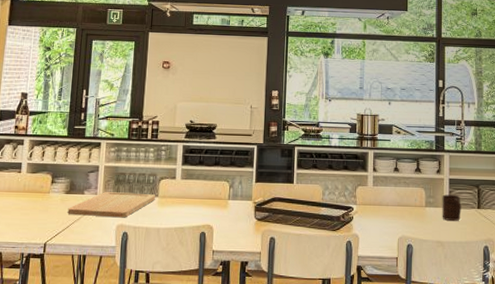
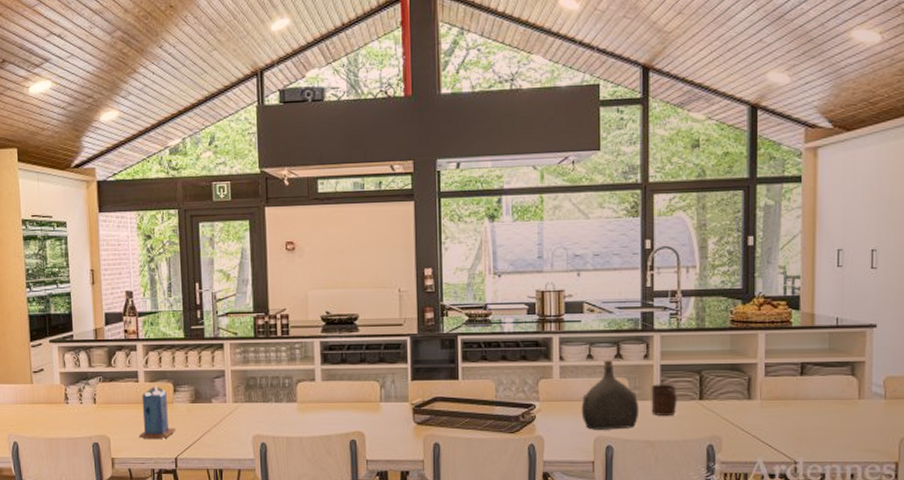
candle: none [14,176,49,225] -> present [139,385,176,439]
cutting board: present [67,192,156,218] -> none [196,399,294,427]
water jug: none [388,172,433,231] -> present [581,359,640,430]

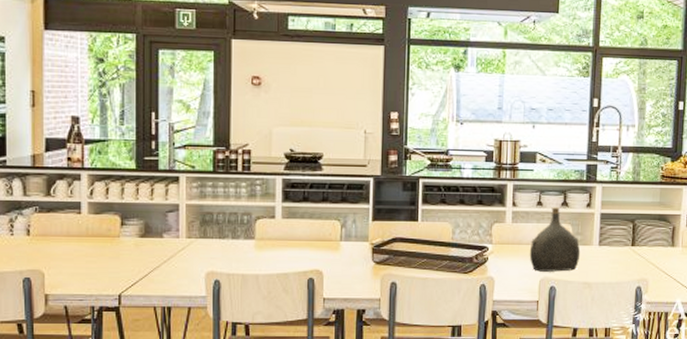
candle: present [139,385,176,439] -> none [78,217,121,274]
cup: present [651,384,677,416] -> none [590,231,613,260]

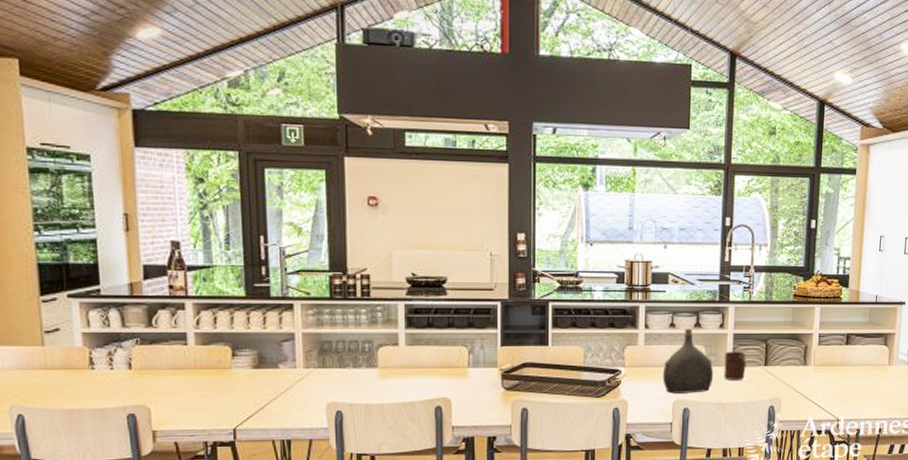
cup: none [590,231,613,260] -> present [724,351,746,380]

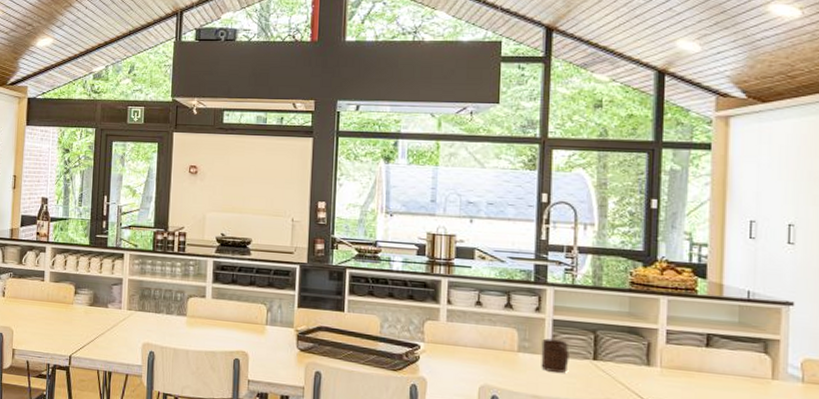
water jug: present [662,327,714,394] -> none [467,307,529,381]

